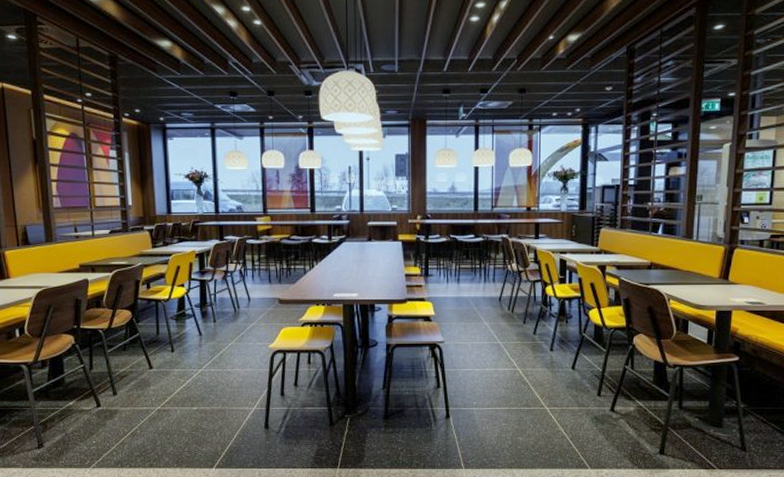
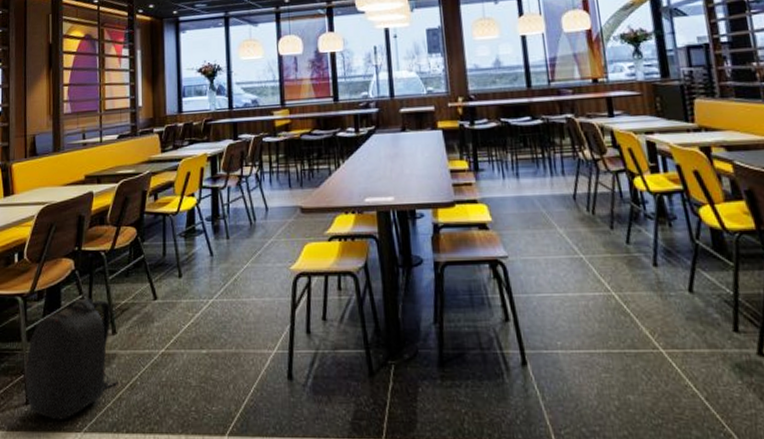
backpack: none [35,367,121,459] -> present [25,298,119,420]

